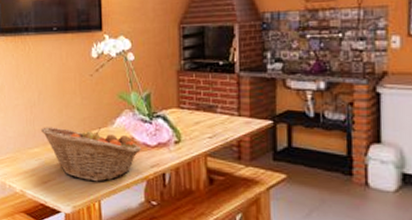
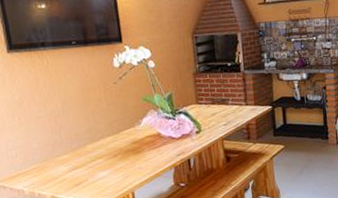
fruit basket: present [40,127,141,182] -> none [67,128,167,177]

